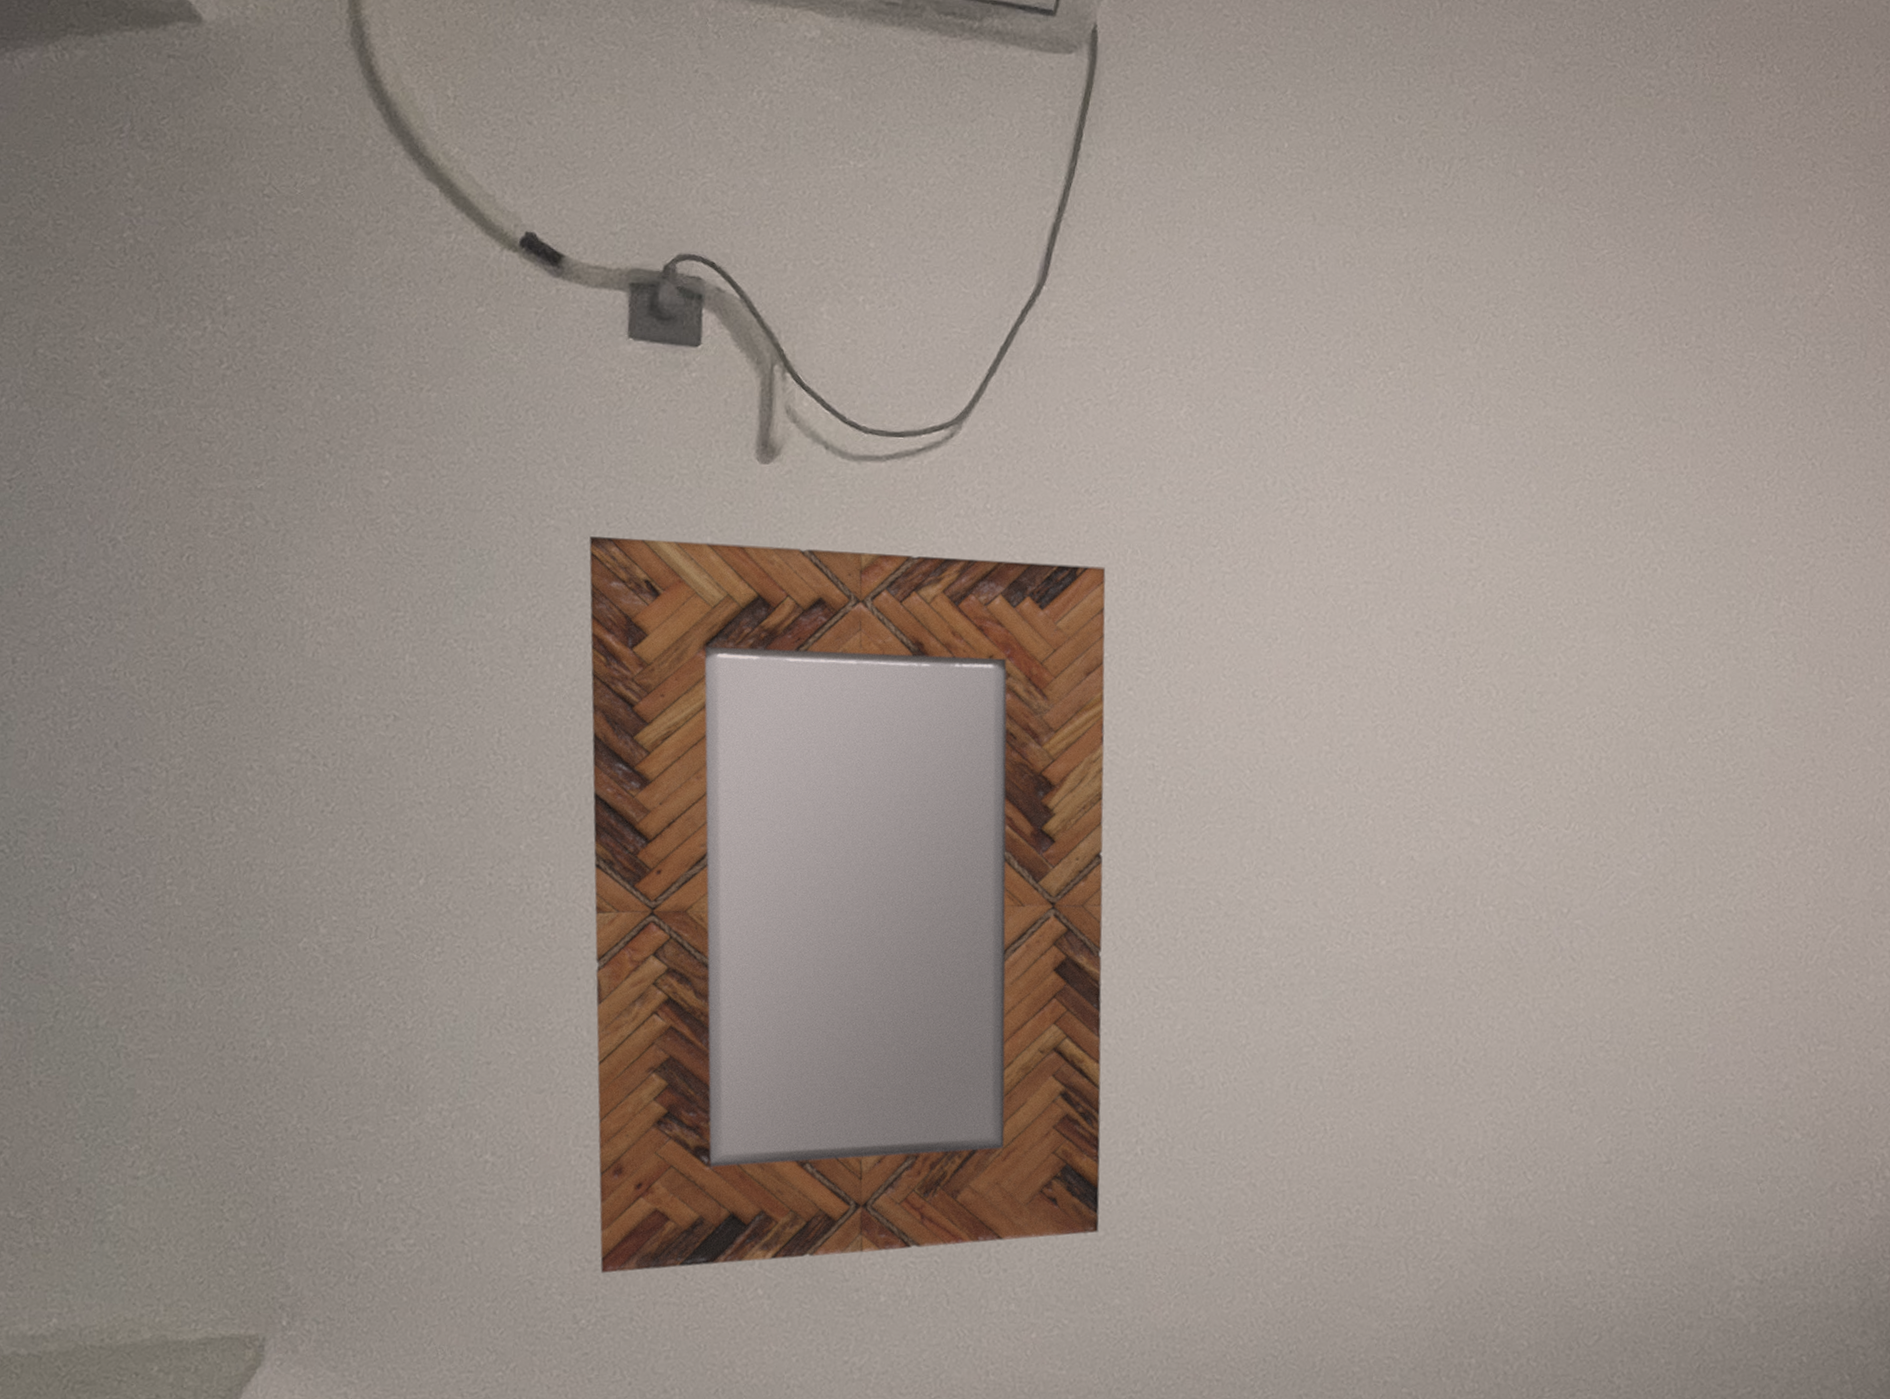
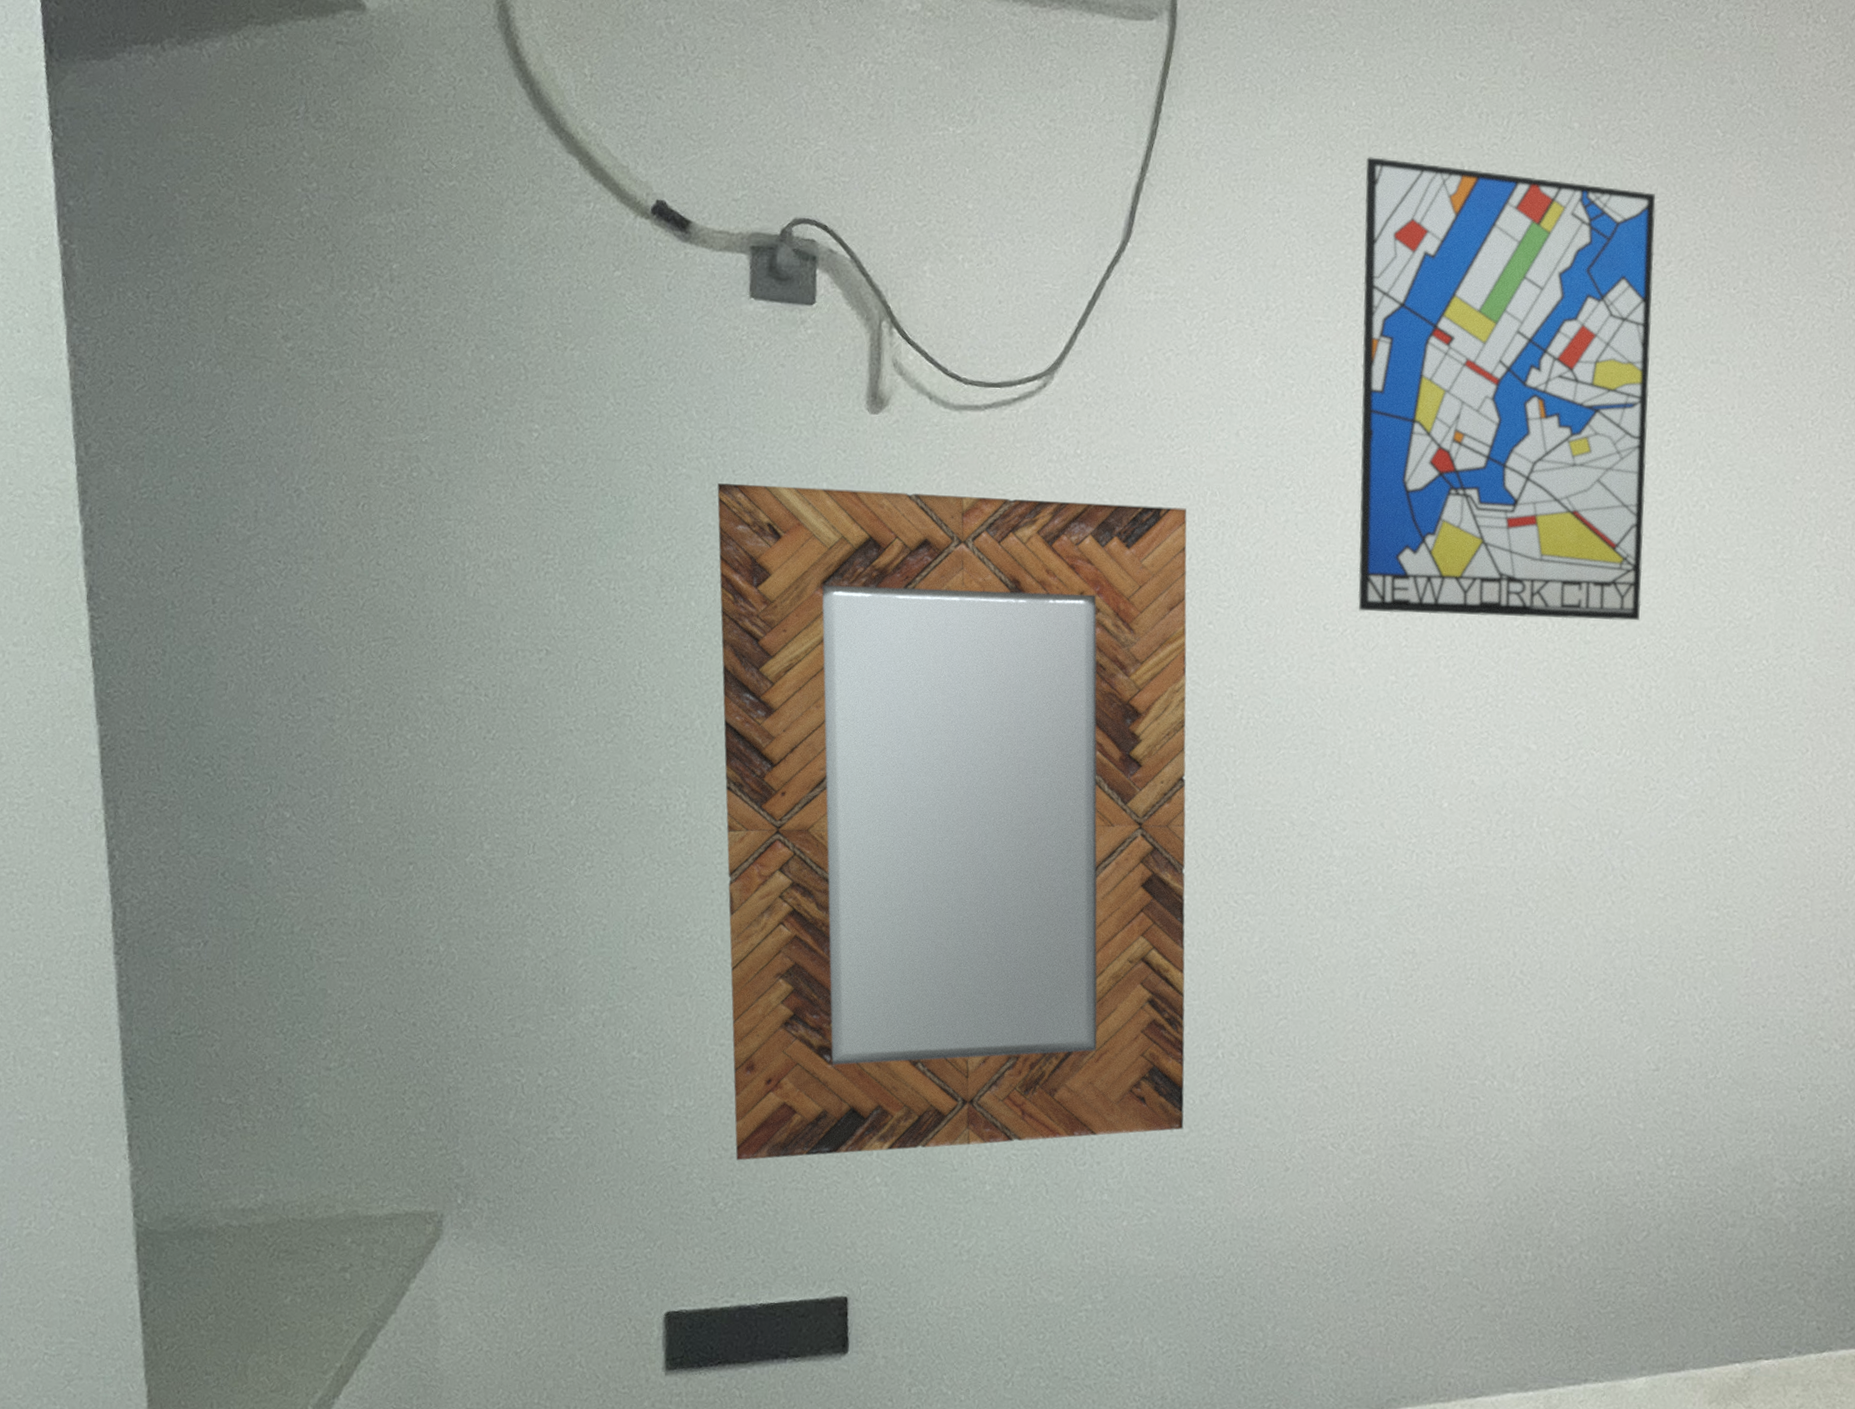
wall art: none [1289,201,1605,689] -> present [1358,157,1656,621]

